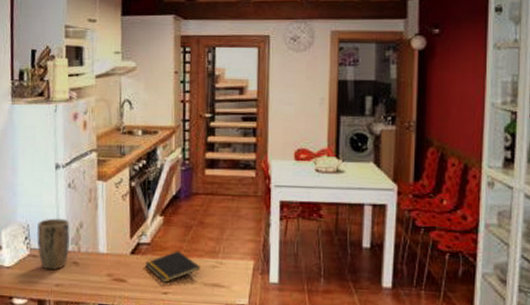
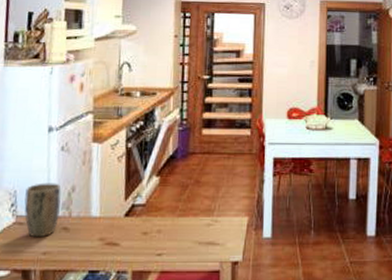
notepad: present [145,251,200,283] -> none [139,211,196,244]

